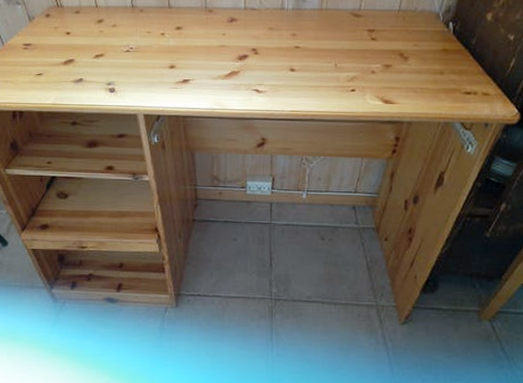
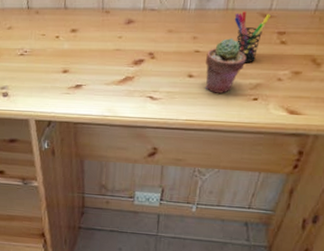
potted succulent: none [306,34,342,86] -> present [205,37,247,93]
pen holder: none [328,11,360,58] -> present [234,11,271,64]

